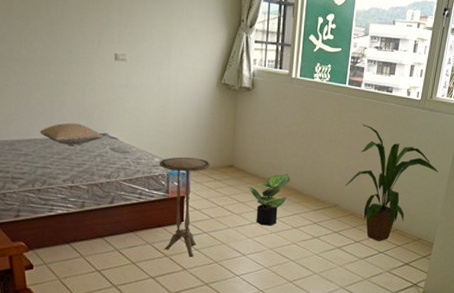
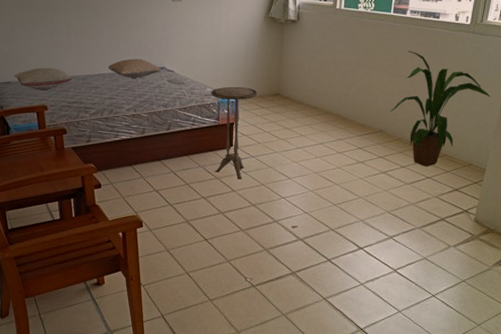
potted plant: present [248,173,290,226] -> none [294,100,335,151]

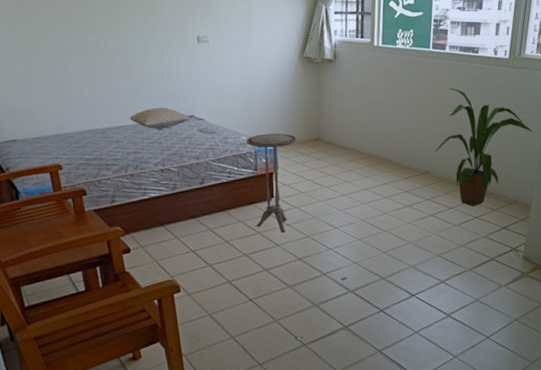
pillow: present [13,68,73,89] -> none [19,122,90,147]

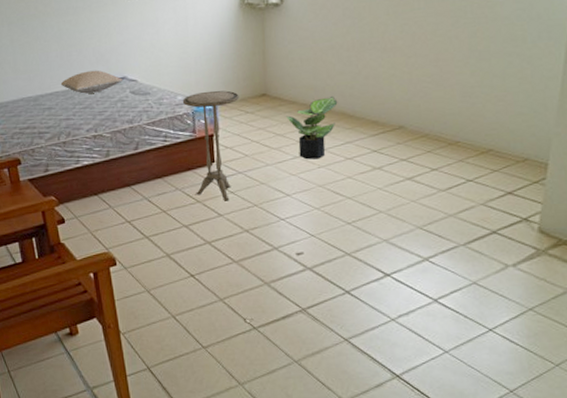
potted plant: none [336,143,379,198] -> present [286,95,338,160]
house plant: present [434,87,532,206] -> none [410,23,547,167]

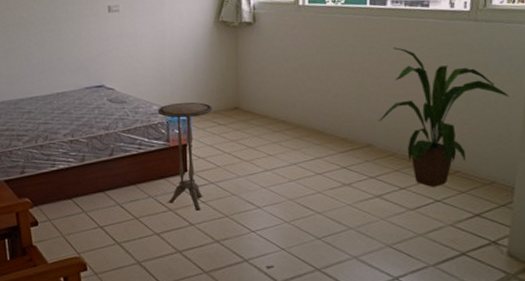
pillow: present [60,70,124,94] -> none [40,77,101,100]
potted plant: present [286,95,338,160] -> none [258,112,308,173]
house plant: none [410,23,547,167] -> present [378,47,509,187]

